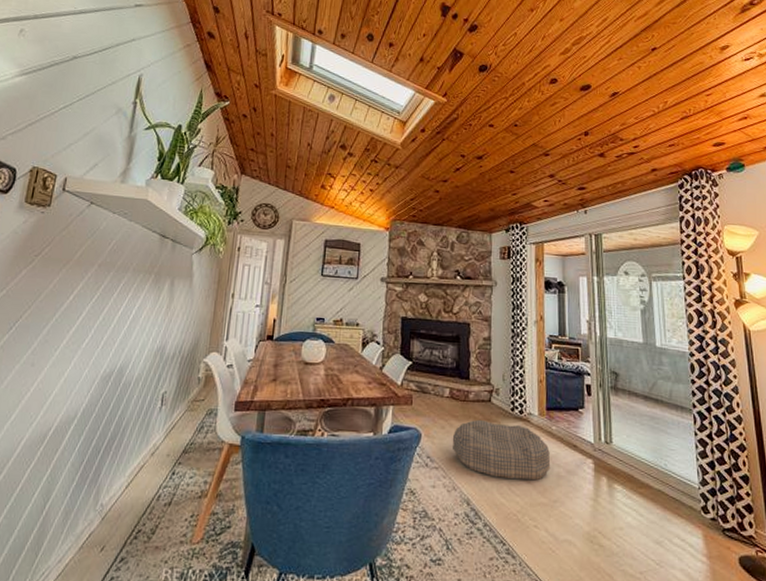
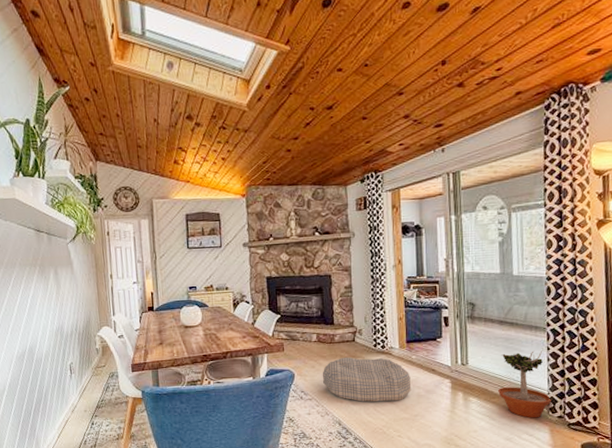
potted tree: none [645,434,704,518] -> present [498,350,553,418]

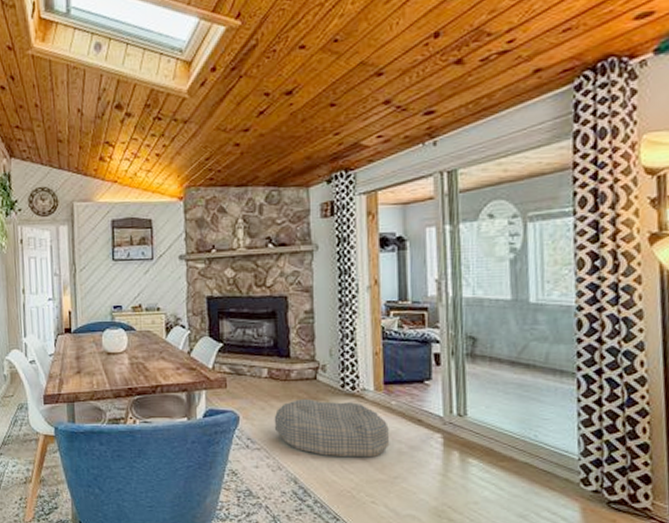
potted tree: present [498,350,553,418] -> none [508,402,585,491]

